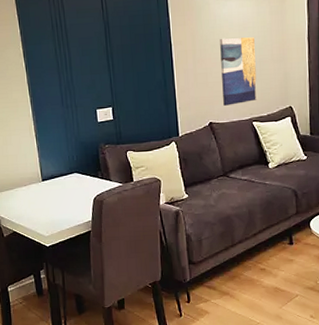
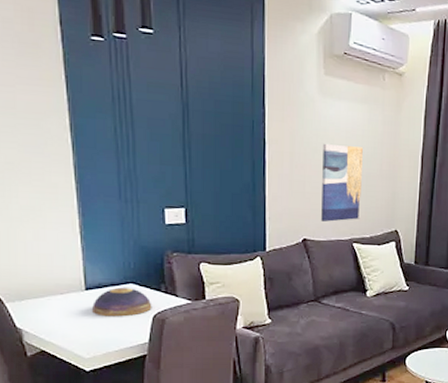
decorative bowl: none [48,176,93,202] -> present [92,287,152,317]

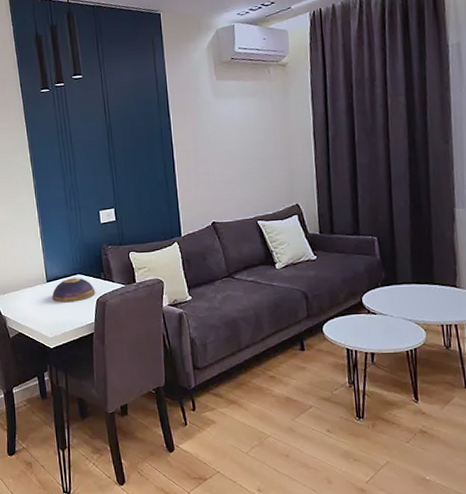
wall art: present [321,143,363,222] -> none [221,134,262,205]

